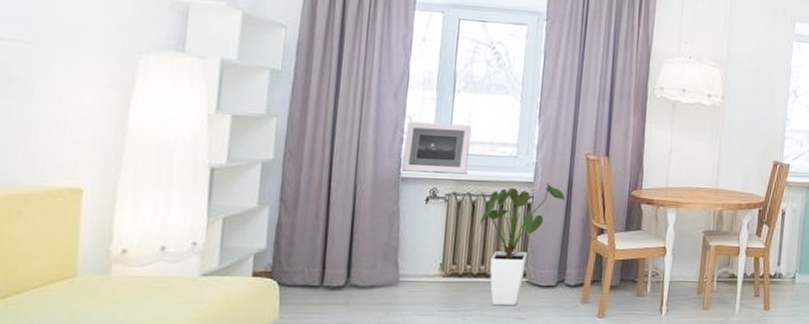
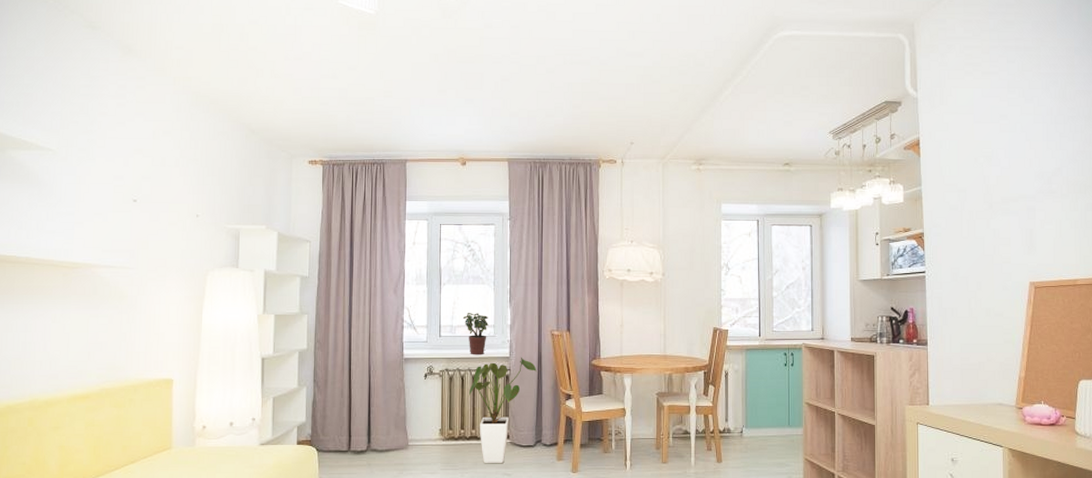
picture frame: present [401,121,472,174] -> none [403,312,457,353]
potted plant: none [479,126,512,179] -> present [462,312,489,355]

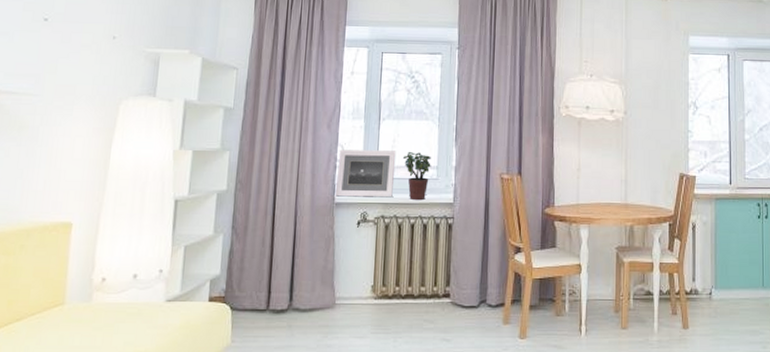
picture frame: none [403,312,457,353] -> present [335,149,396,198]
house plant: present [468,357,537,464] -> none [405,203,483,328]

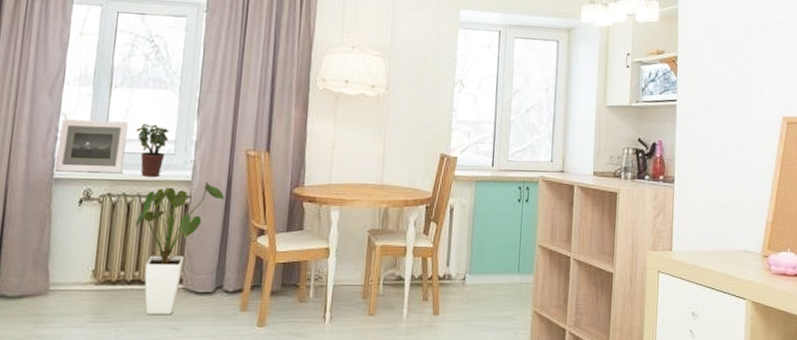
house plant: none [405,203,483,328] -> present [134,181,225,315]

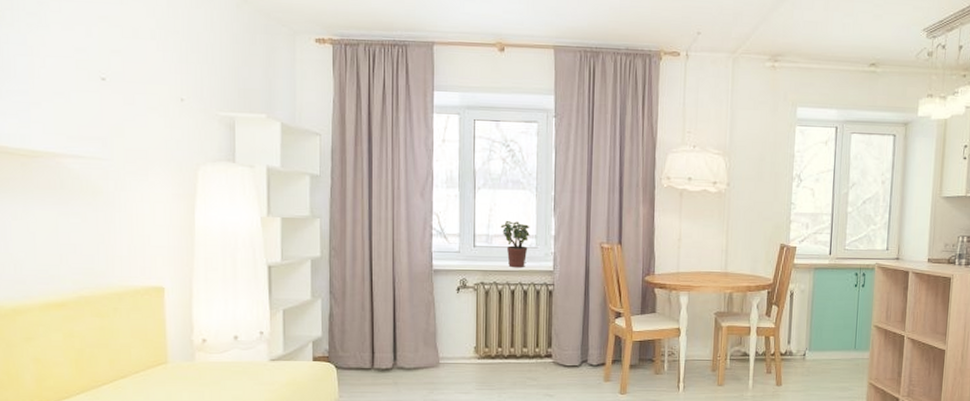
picture frame: present [54,119,129,174] -> none [432,218,494,265]
house plant: present [134,181,225,315] -> none [506,271,584,384]

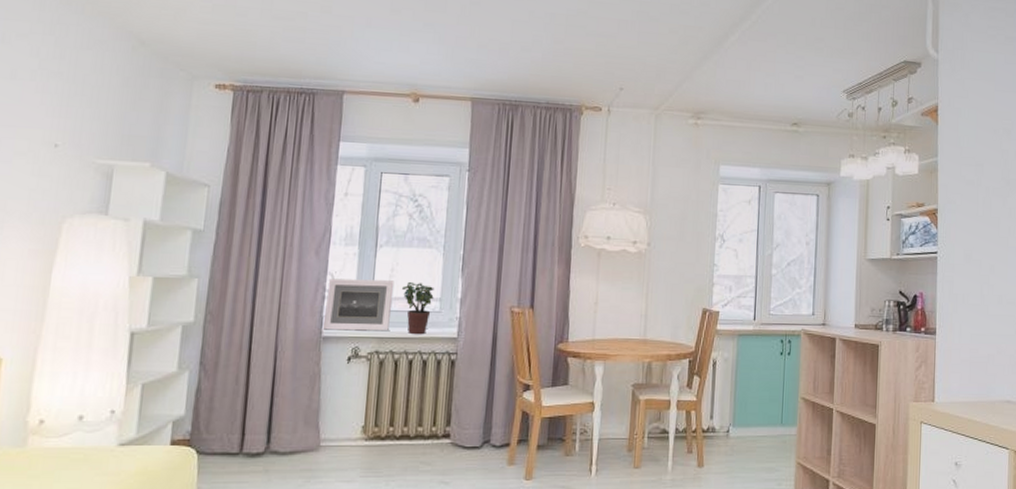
picture frame: none [432,218,494,265] -> present [322,278,395,331]

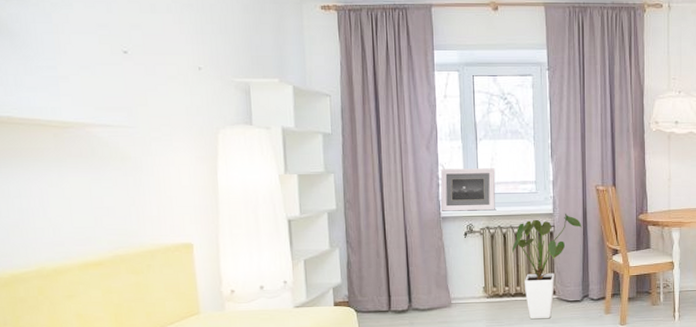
potted plant: present [401,281,434,335] -> none [502,168,530,212]
house plant: none [401,338,490,470] -> present [511,213,582,320]

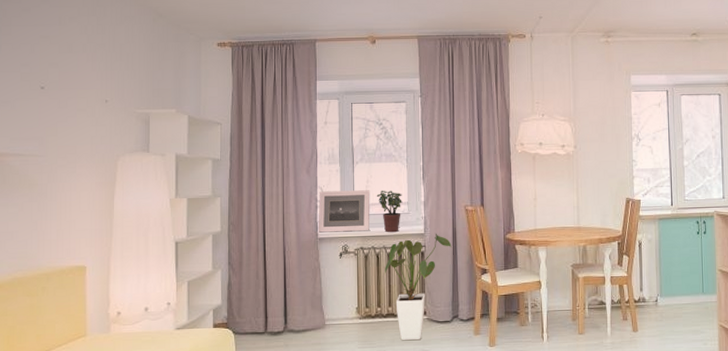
potted plant: none [502,168,530,212] -> present [376,190,402,233]

